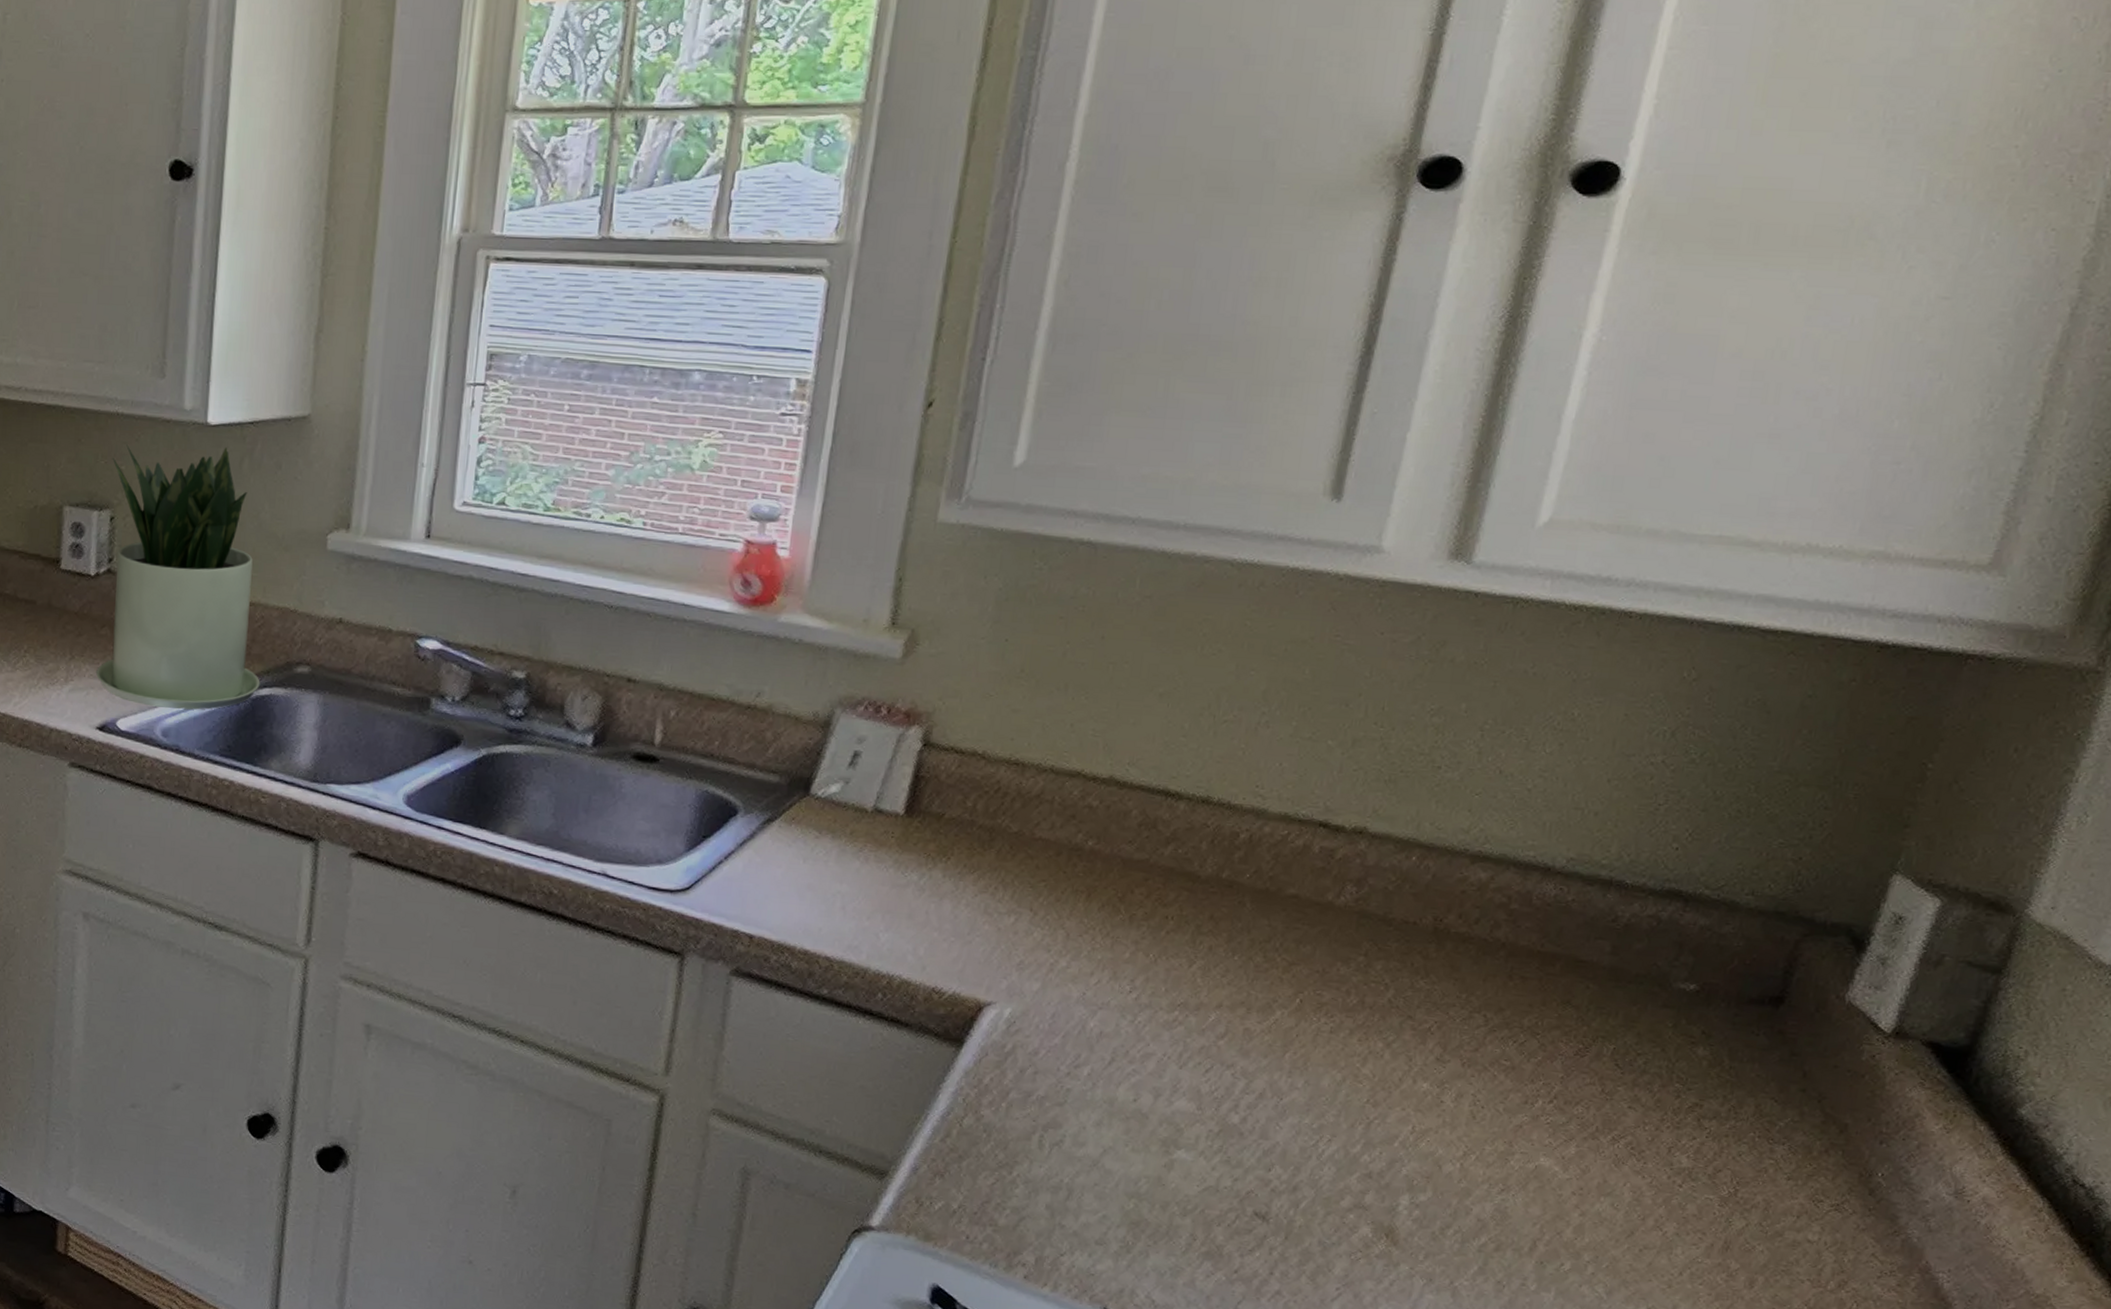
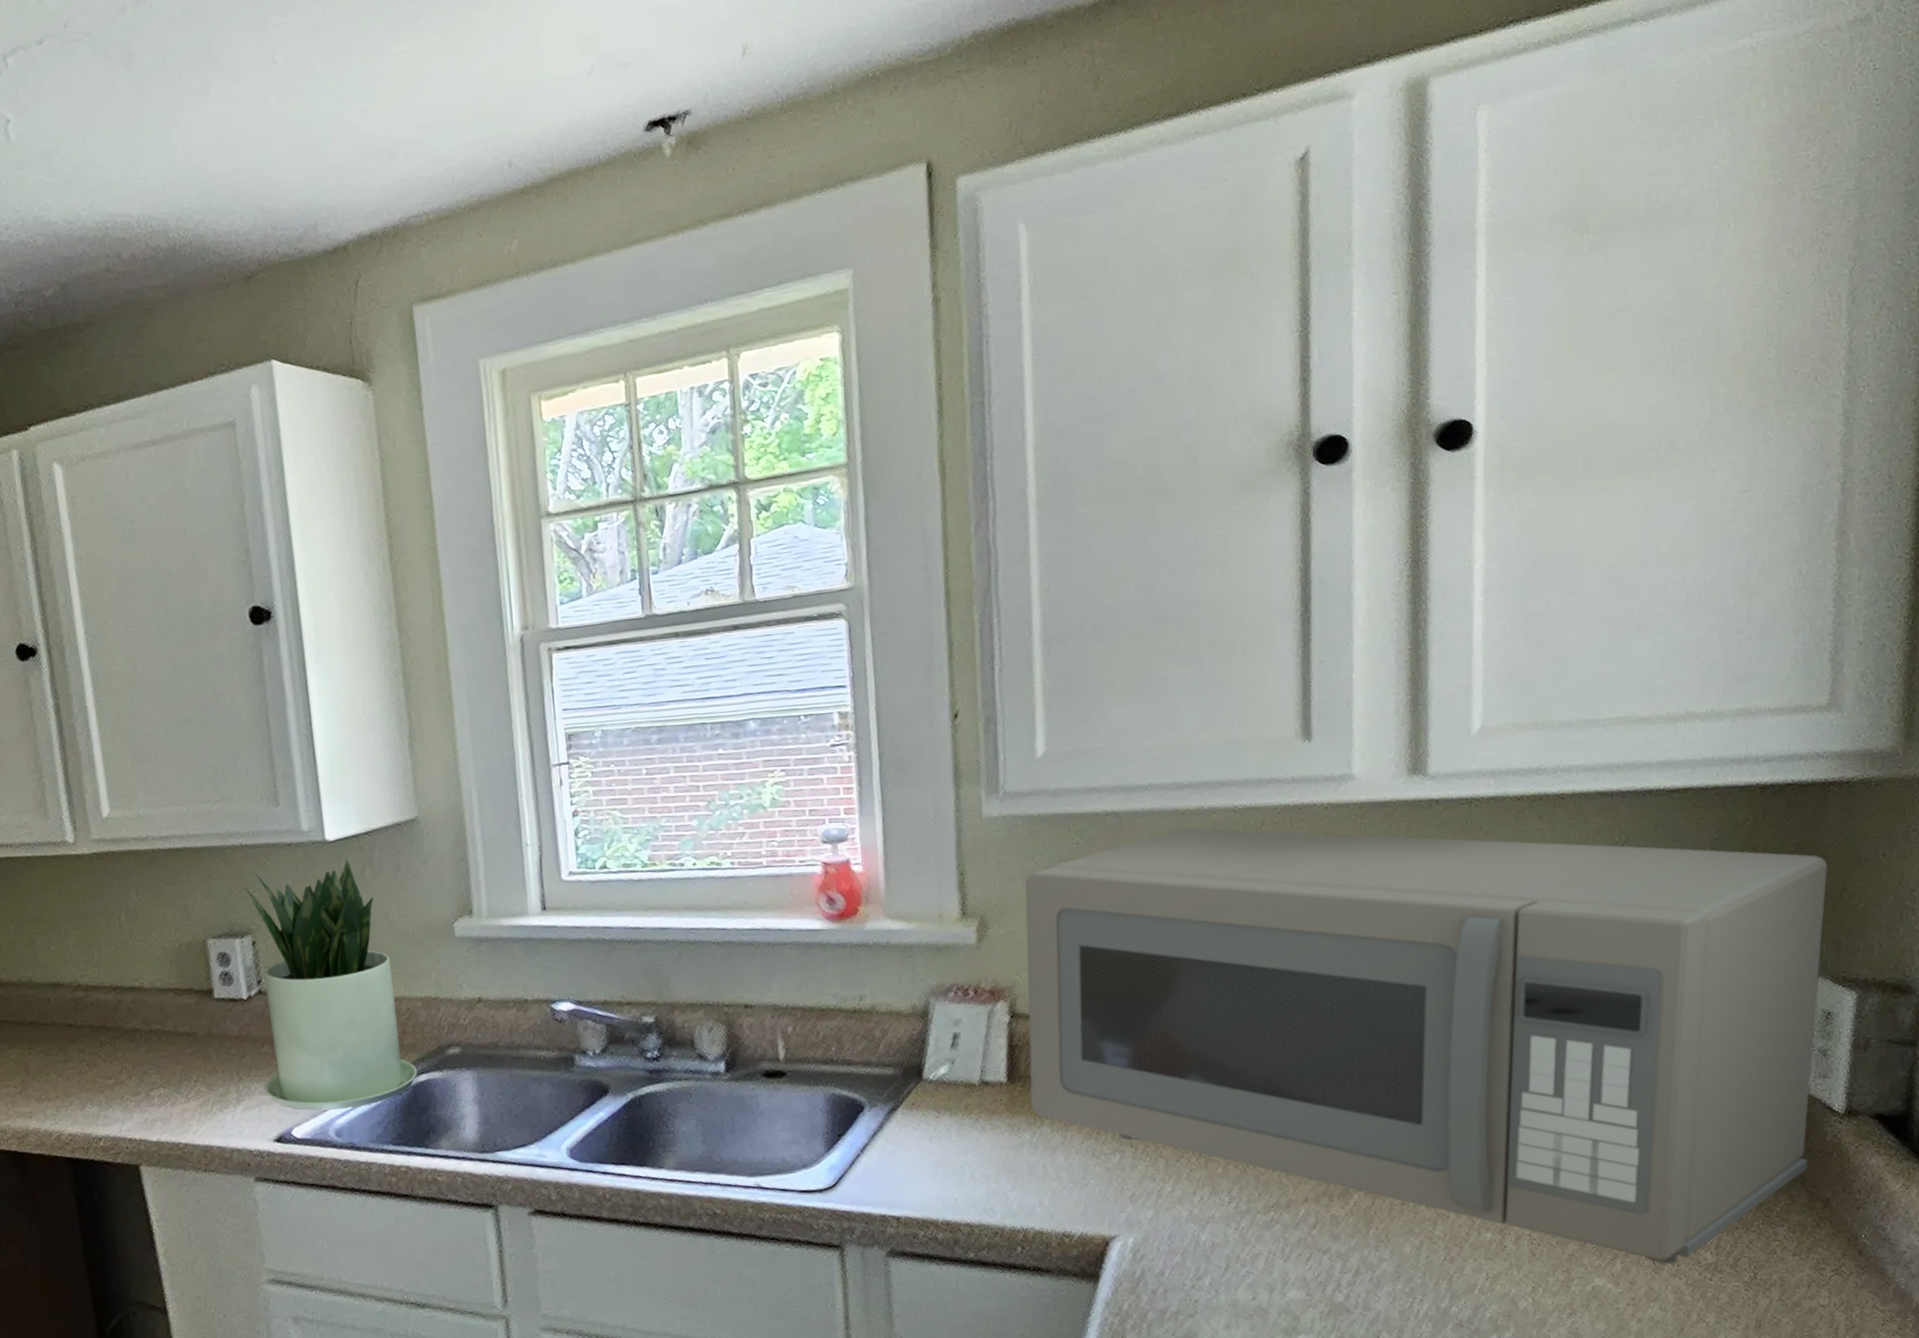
microwave: none [926,573,1941,1159] -> present [1025,828,1828,1264]

